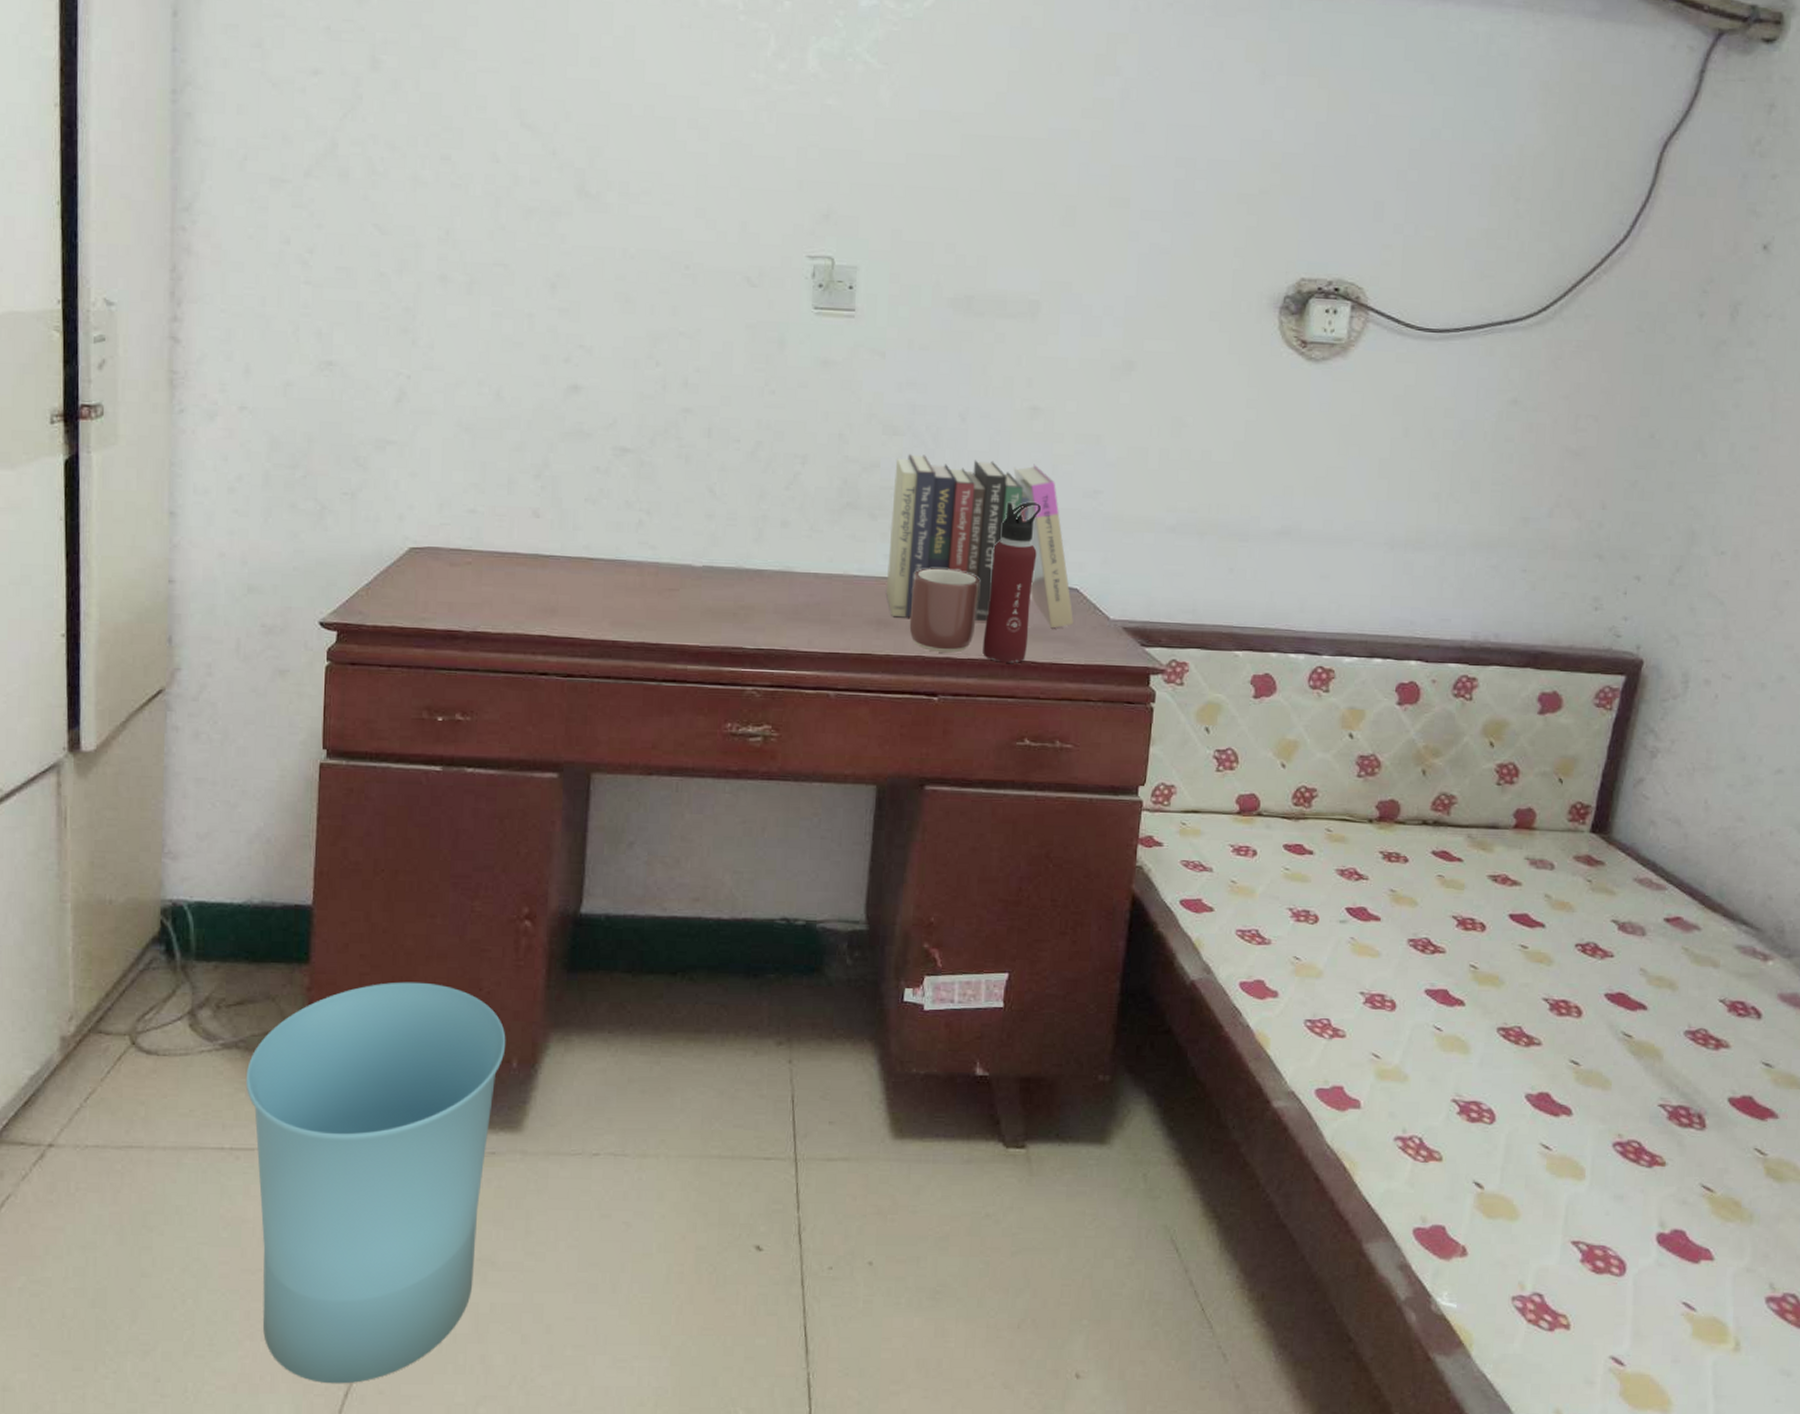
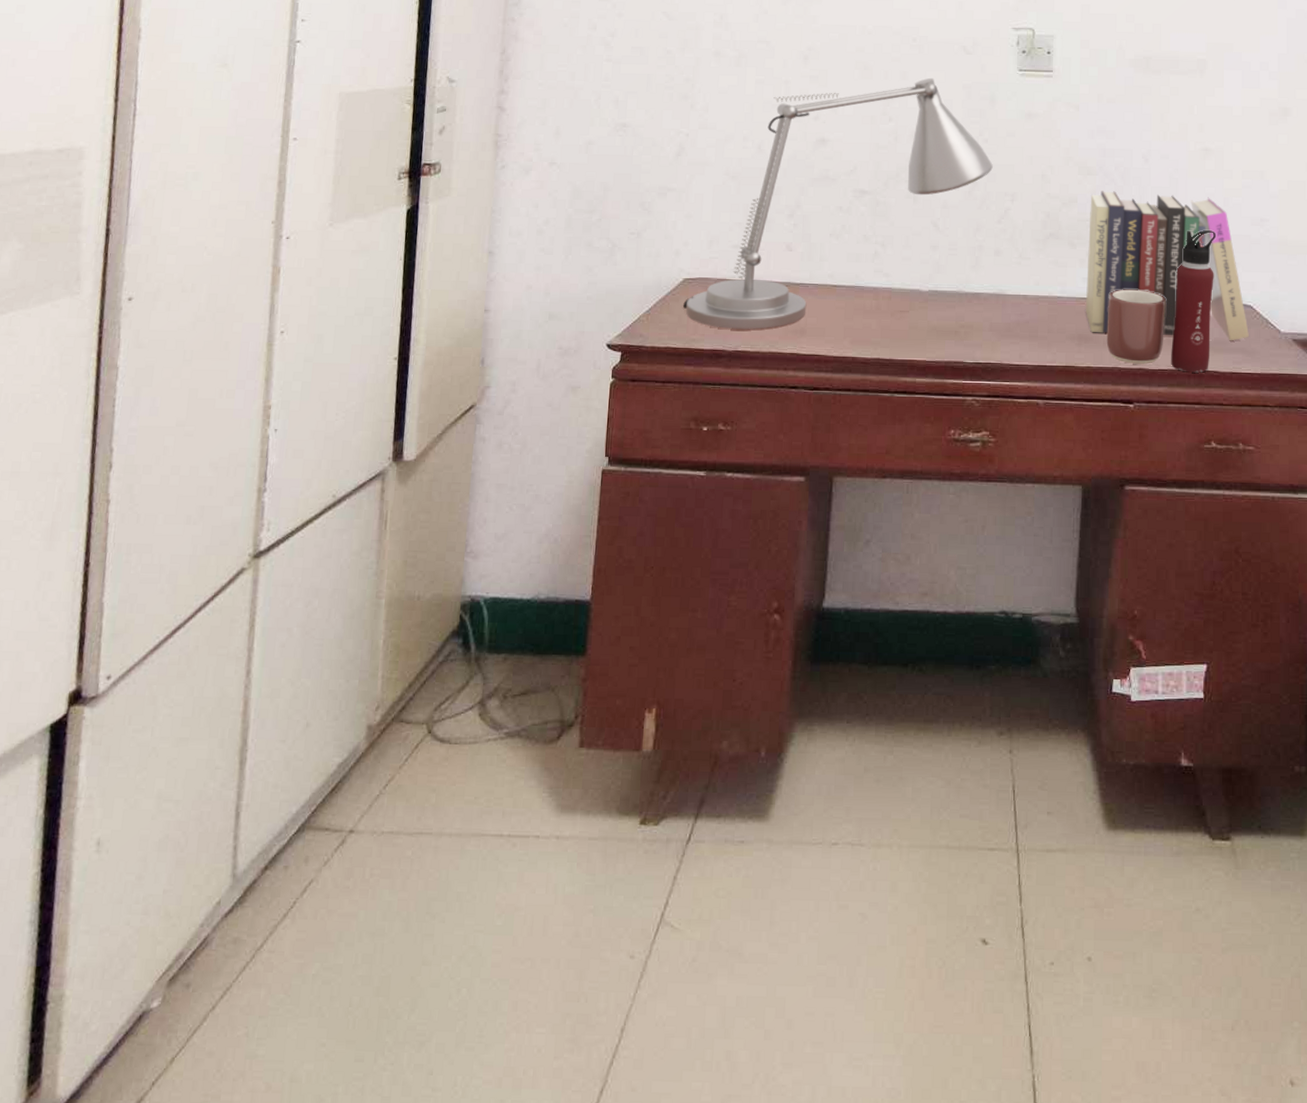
waste bin: present [245,981,506,1384] -> none [525,673,756,1080]
desk lamp: none [410,314,781,608] -> present [683,77,993,330]

